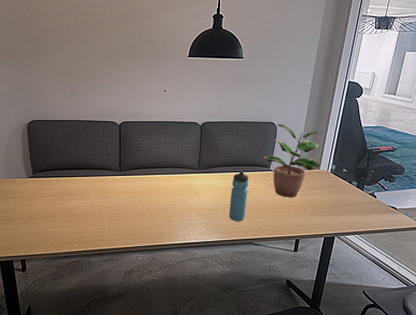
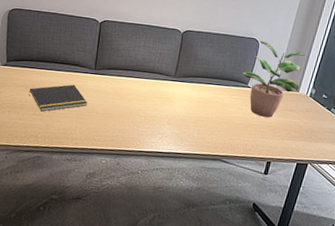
notepad: none [58,188,117,218] -> present [28,84,87,112]
water bottle: present [228,171,249,221] -> none [200,84,225,136]

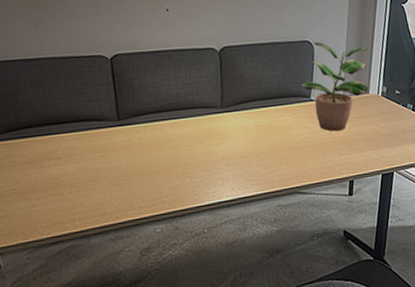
notepad: present [28,84,87,112] -> none [36,145,119,190]

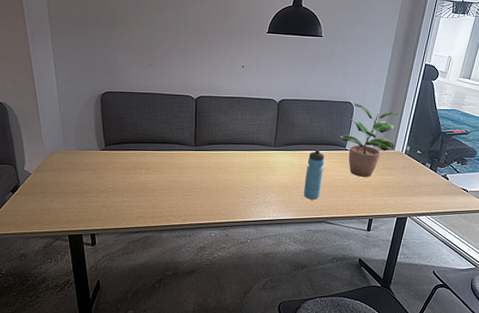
water bottle: none [265,105,287,168] -> present [303,150,325,200]

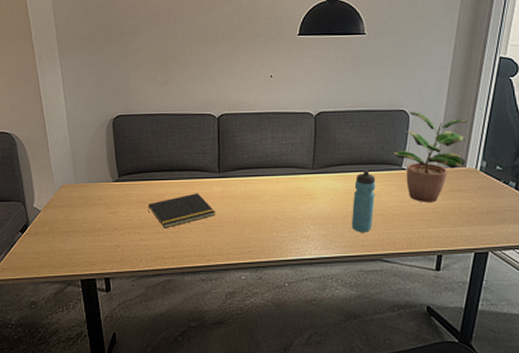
notepad: none [131,163,191,192] -> present [147,193,215,229]

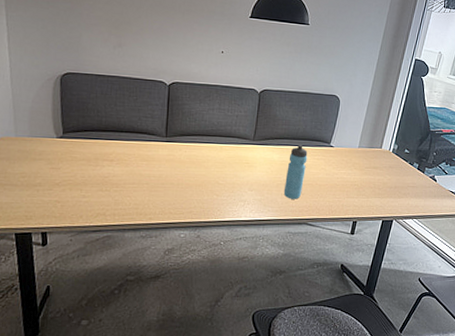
notepad: present [147,193,215,229] -> none [91,154,160,187]
potted plant: present [393,111,468,202] -> none [324,96,386,176]

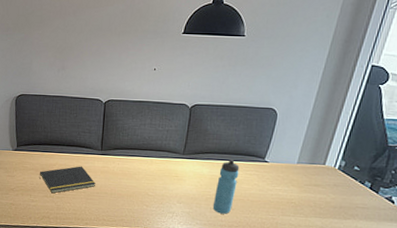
notepad: none [91,154,160,187] -> present [38,166,95,194]

